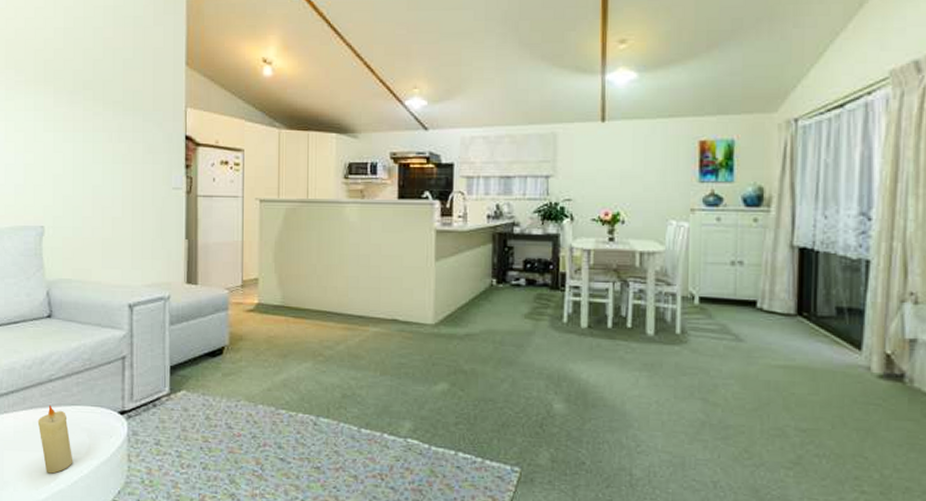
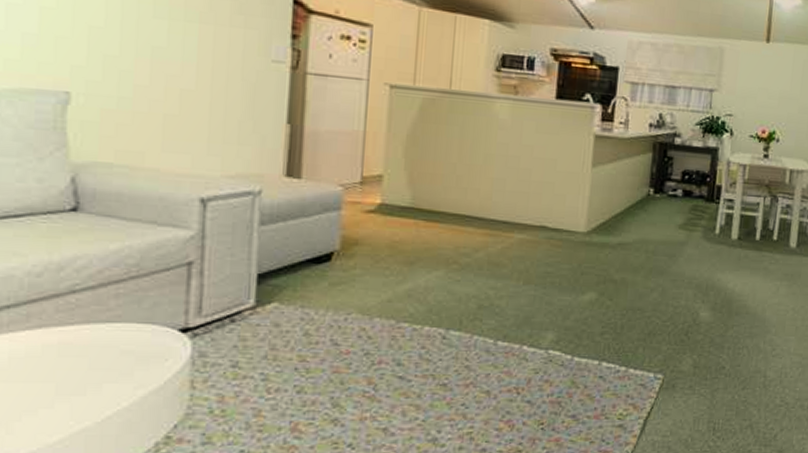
candle: present [37,404,73,474] -> none [49,322,106,409]

